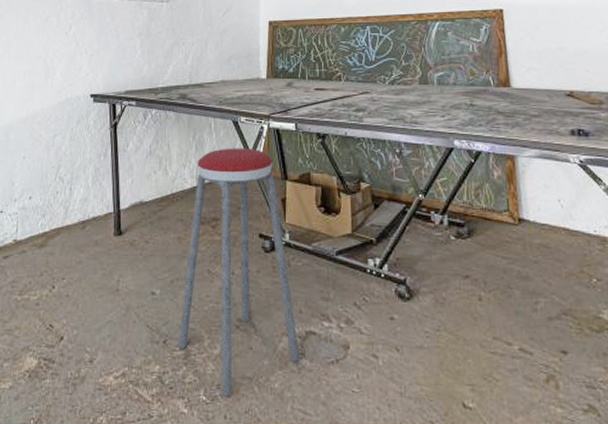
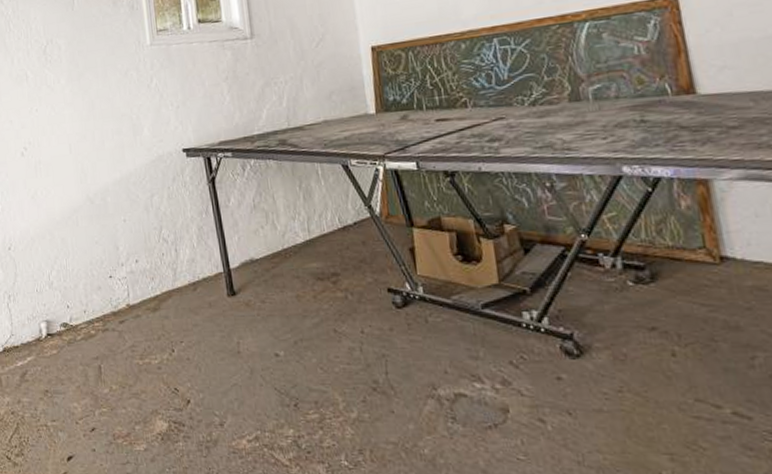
music stool: present [178,148,300,397] -> none [307,193,451,462]

